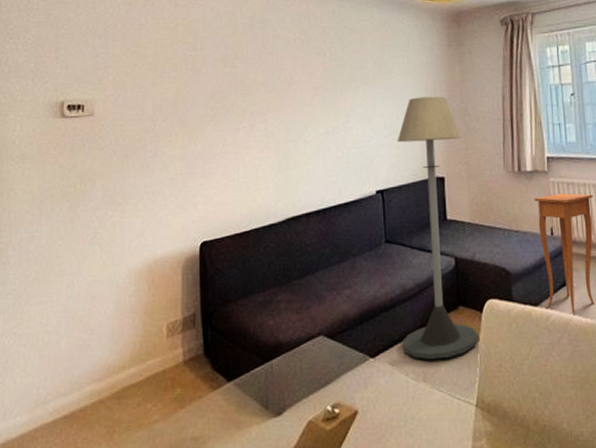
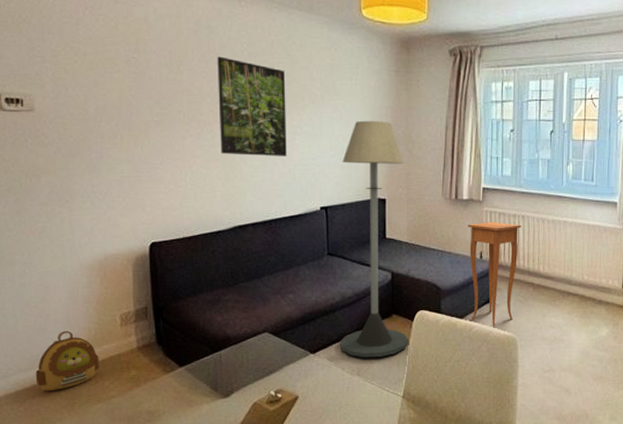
backpack: none [75,345,143,419] -> present [35,330,100,392]
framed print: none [271,47,340,143] -> present [217,56,287,156]

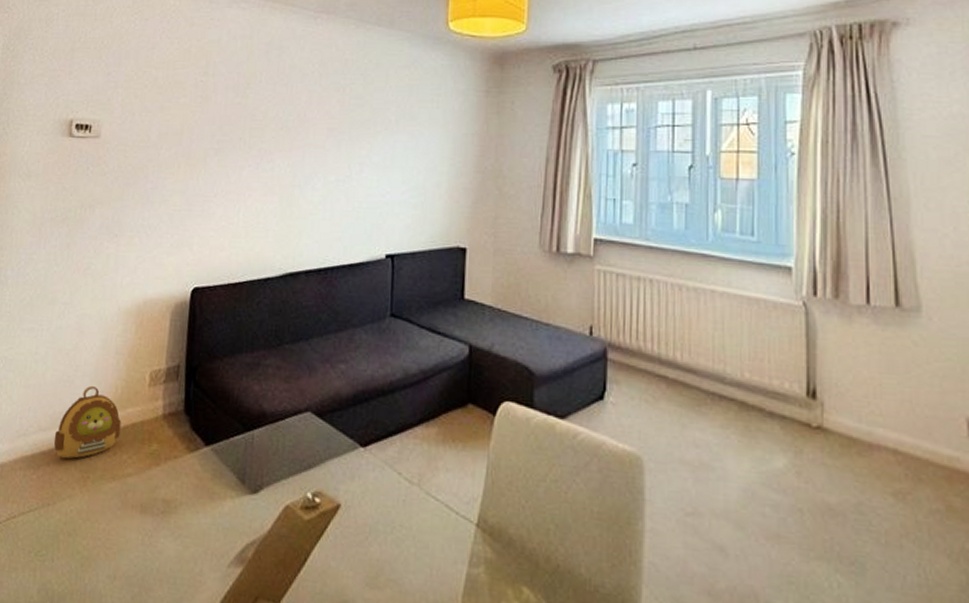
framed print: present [217,56,287,156] -> none [279,78,357,191]
floor lamp: present [340,120,408,358] -> none [398,150,492,463]
side table: present [468,222,522,327] -> none [573,285,649,436]

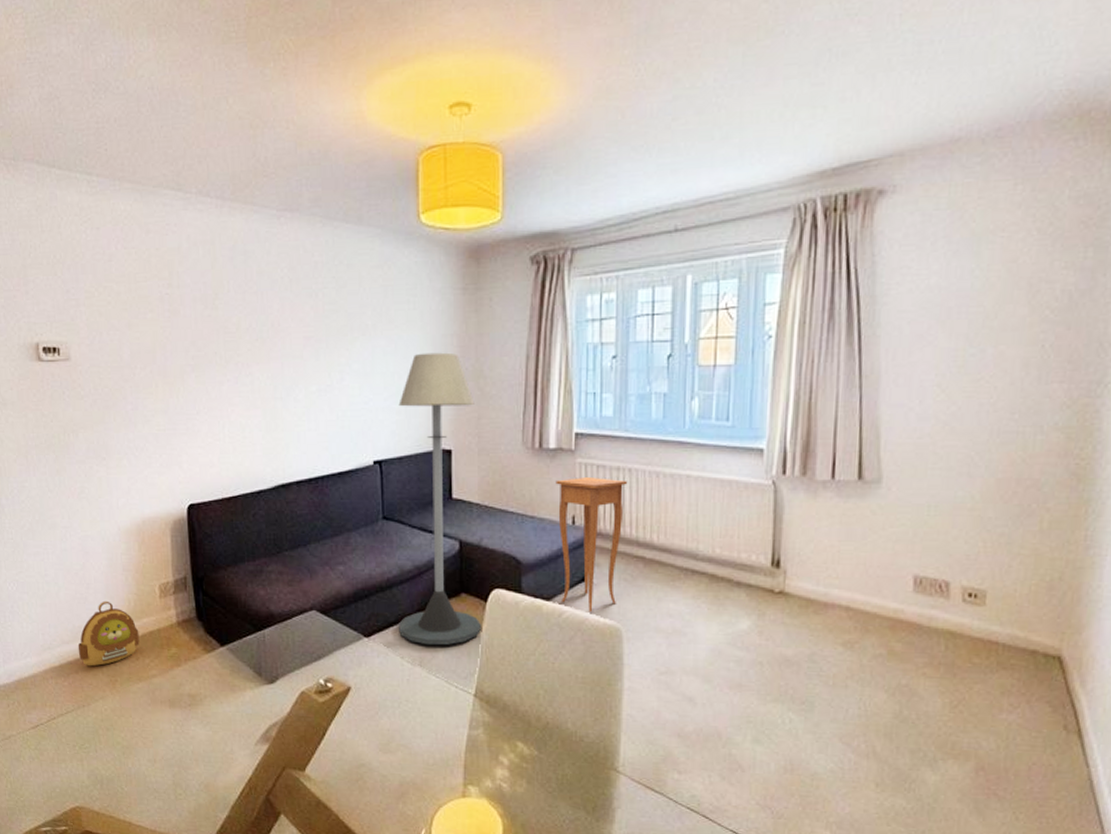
floor lamp: none [398,150,492,463] -> present [398,352,481,646]
side table: none [573,285,649,436] -> present [555,478,628,613]

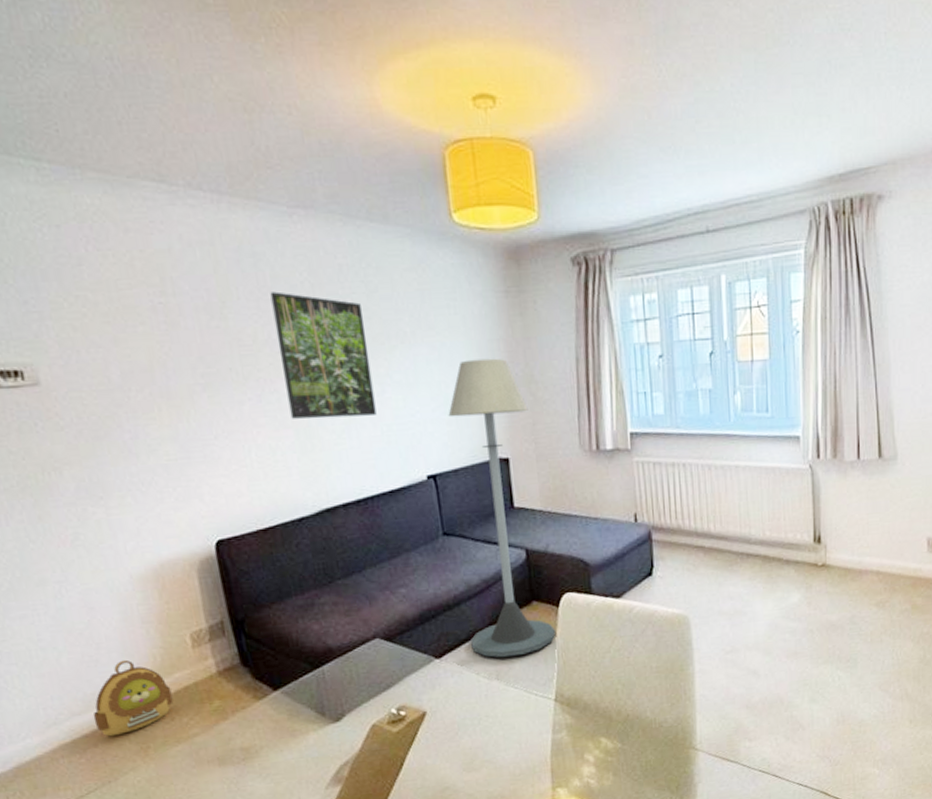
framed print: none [255,285,334,401] -> present [270,291,377,419]
side table: present [555,478,628,613] -> none [615,474,683,605]

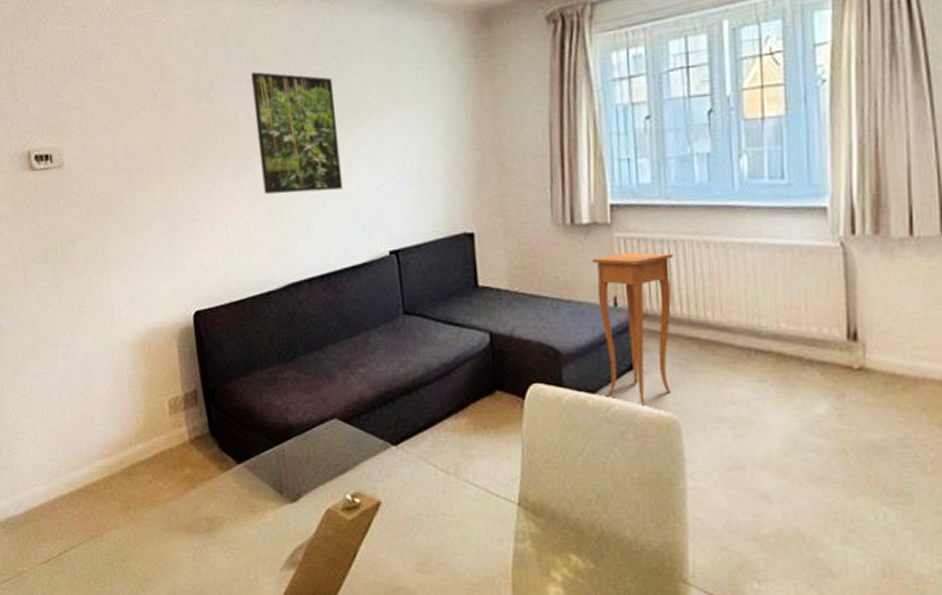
backpack: present [92,659,174,737] -> none [86,421,151,493]
floor lamp: present [448,358,555,658] -> none [412,127,520,451]
side table: none [615,474,683,605] -> present [592,252,674,404]

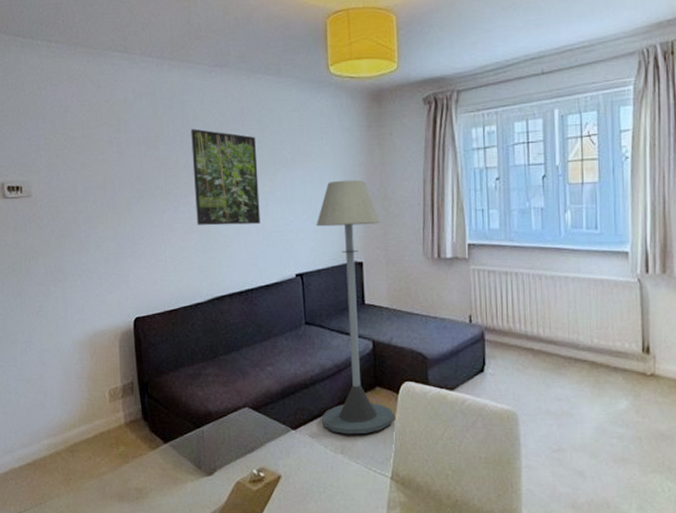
floor lamp: none [412,127,520,451] -> present [316,179,394,435]
side table: present [592,252,674,404] -> none [453,281,515,400]

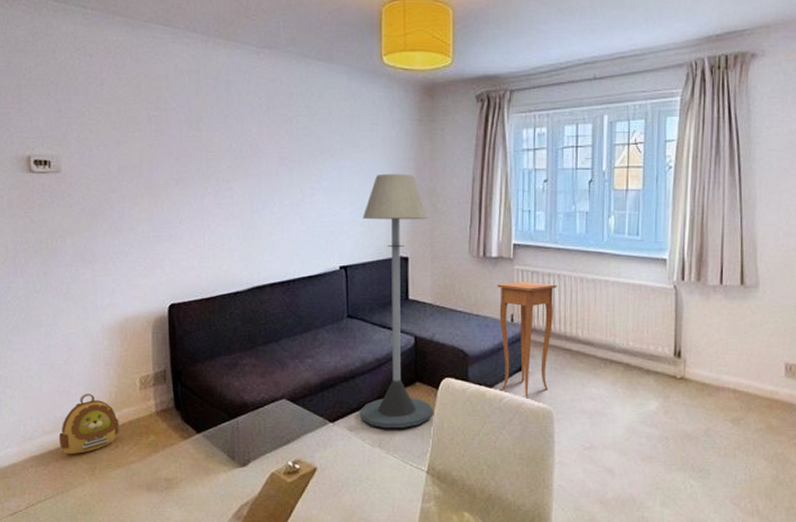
backpack: none [35,406,92,467] -> present [58,393,119,455]
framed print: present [191,128,260,226] -> none [236,111,305,213]
side table: none [453,281,515,400] -> present [497,282,557,398]

